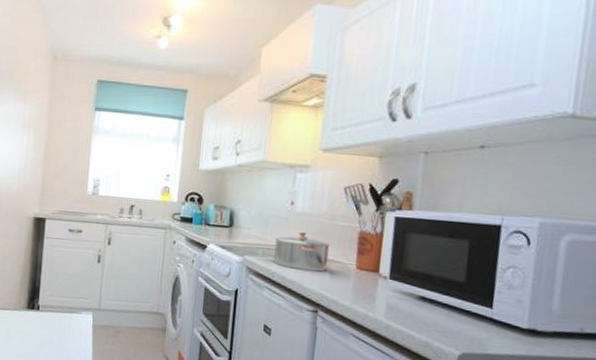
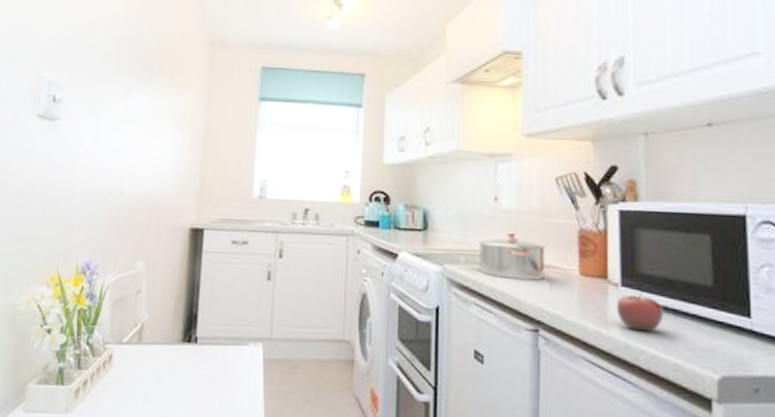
fruit: none [382,284,422,316] -> present [616,292,664,332]

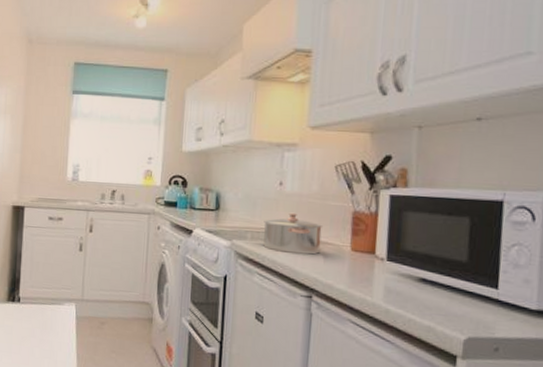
fruit: present [616,292,664,332] -> none [380,266,422,300]

